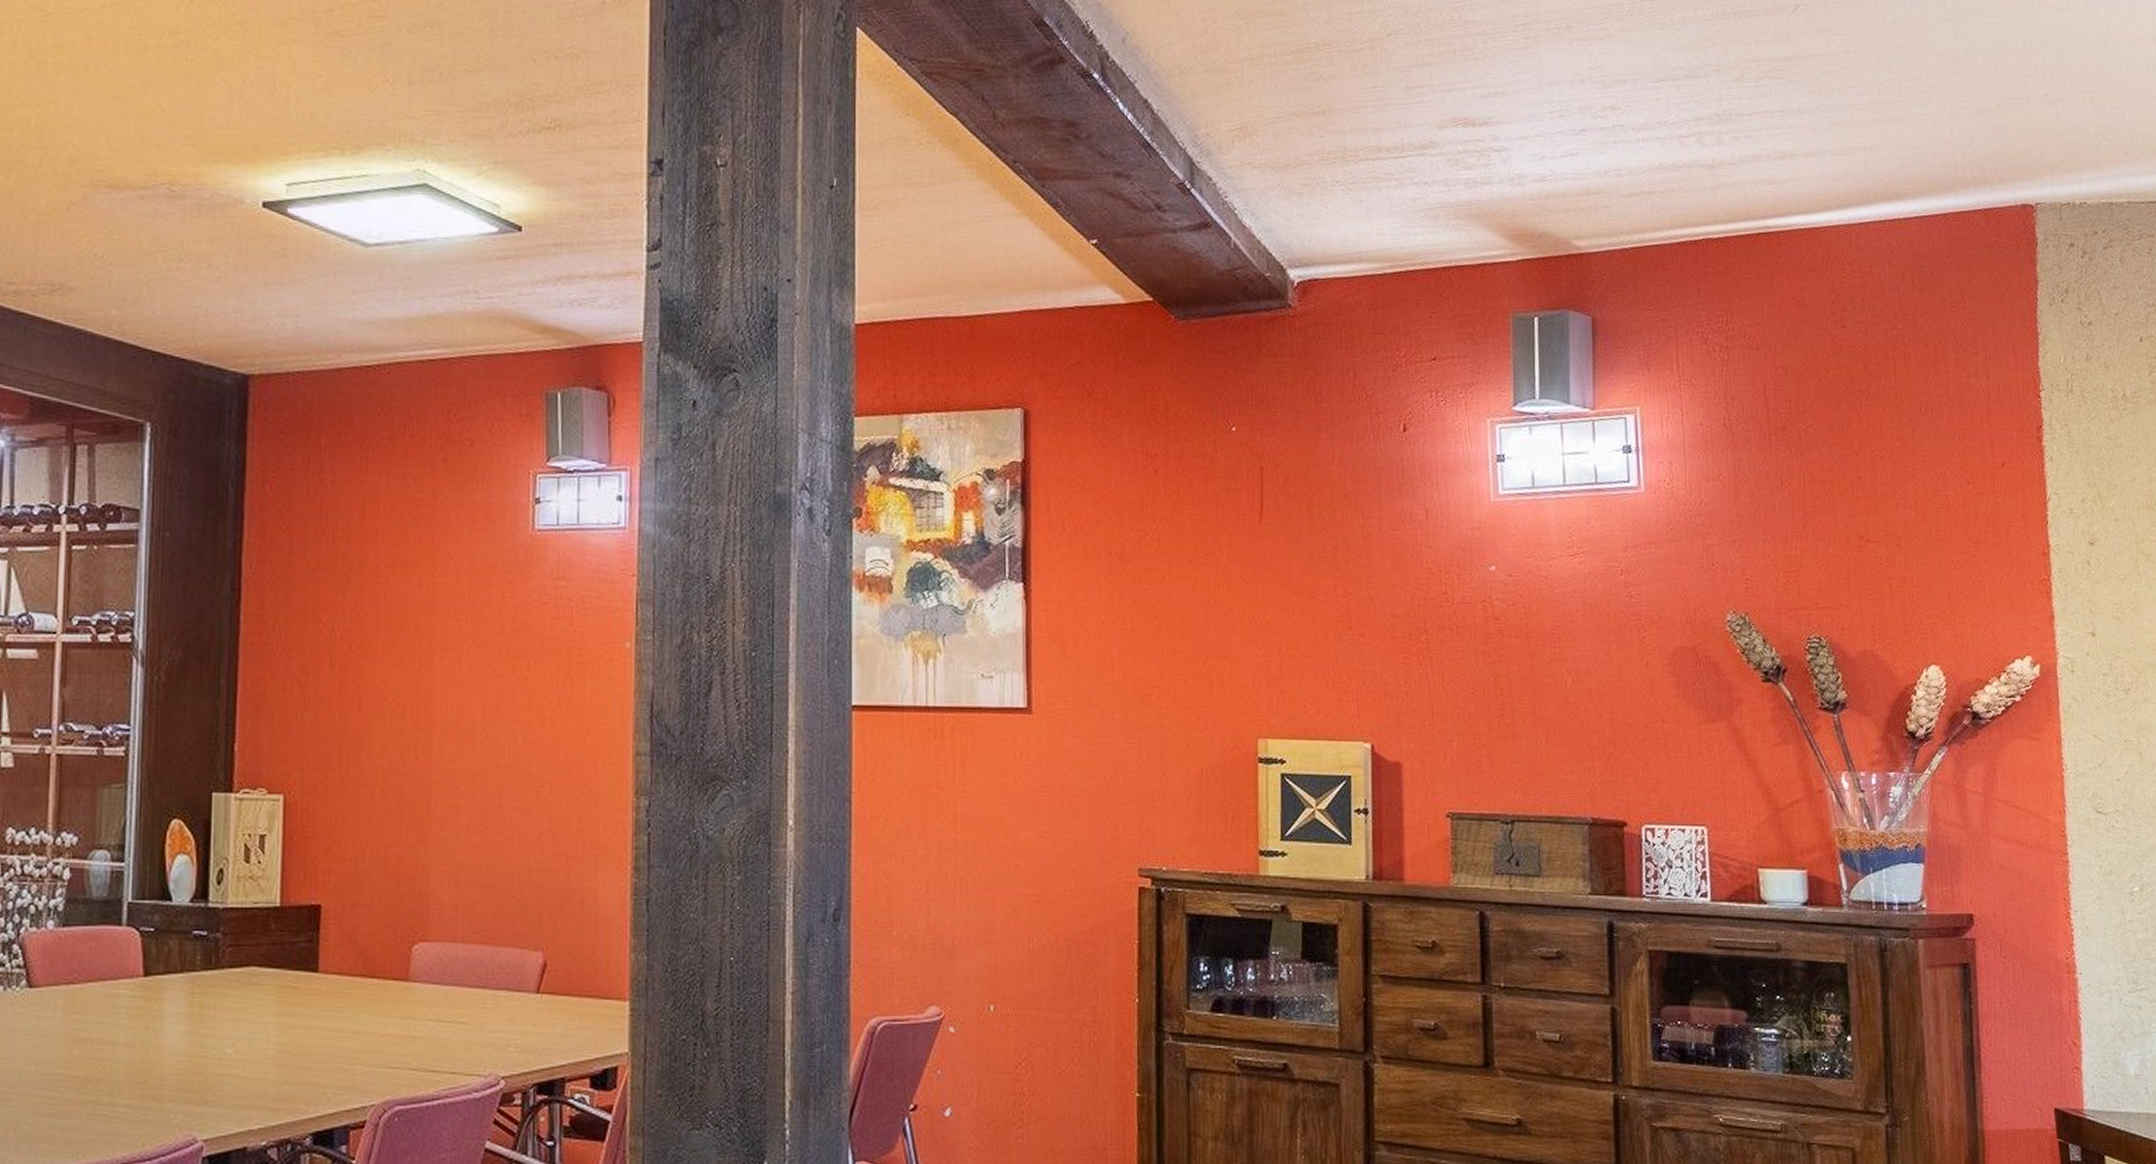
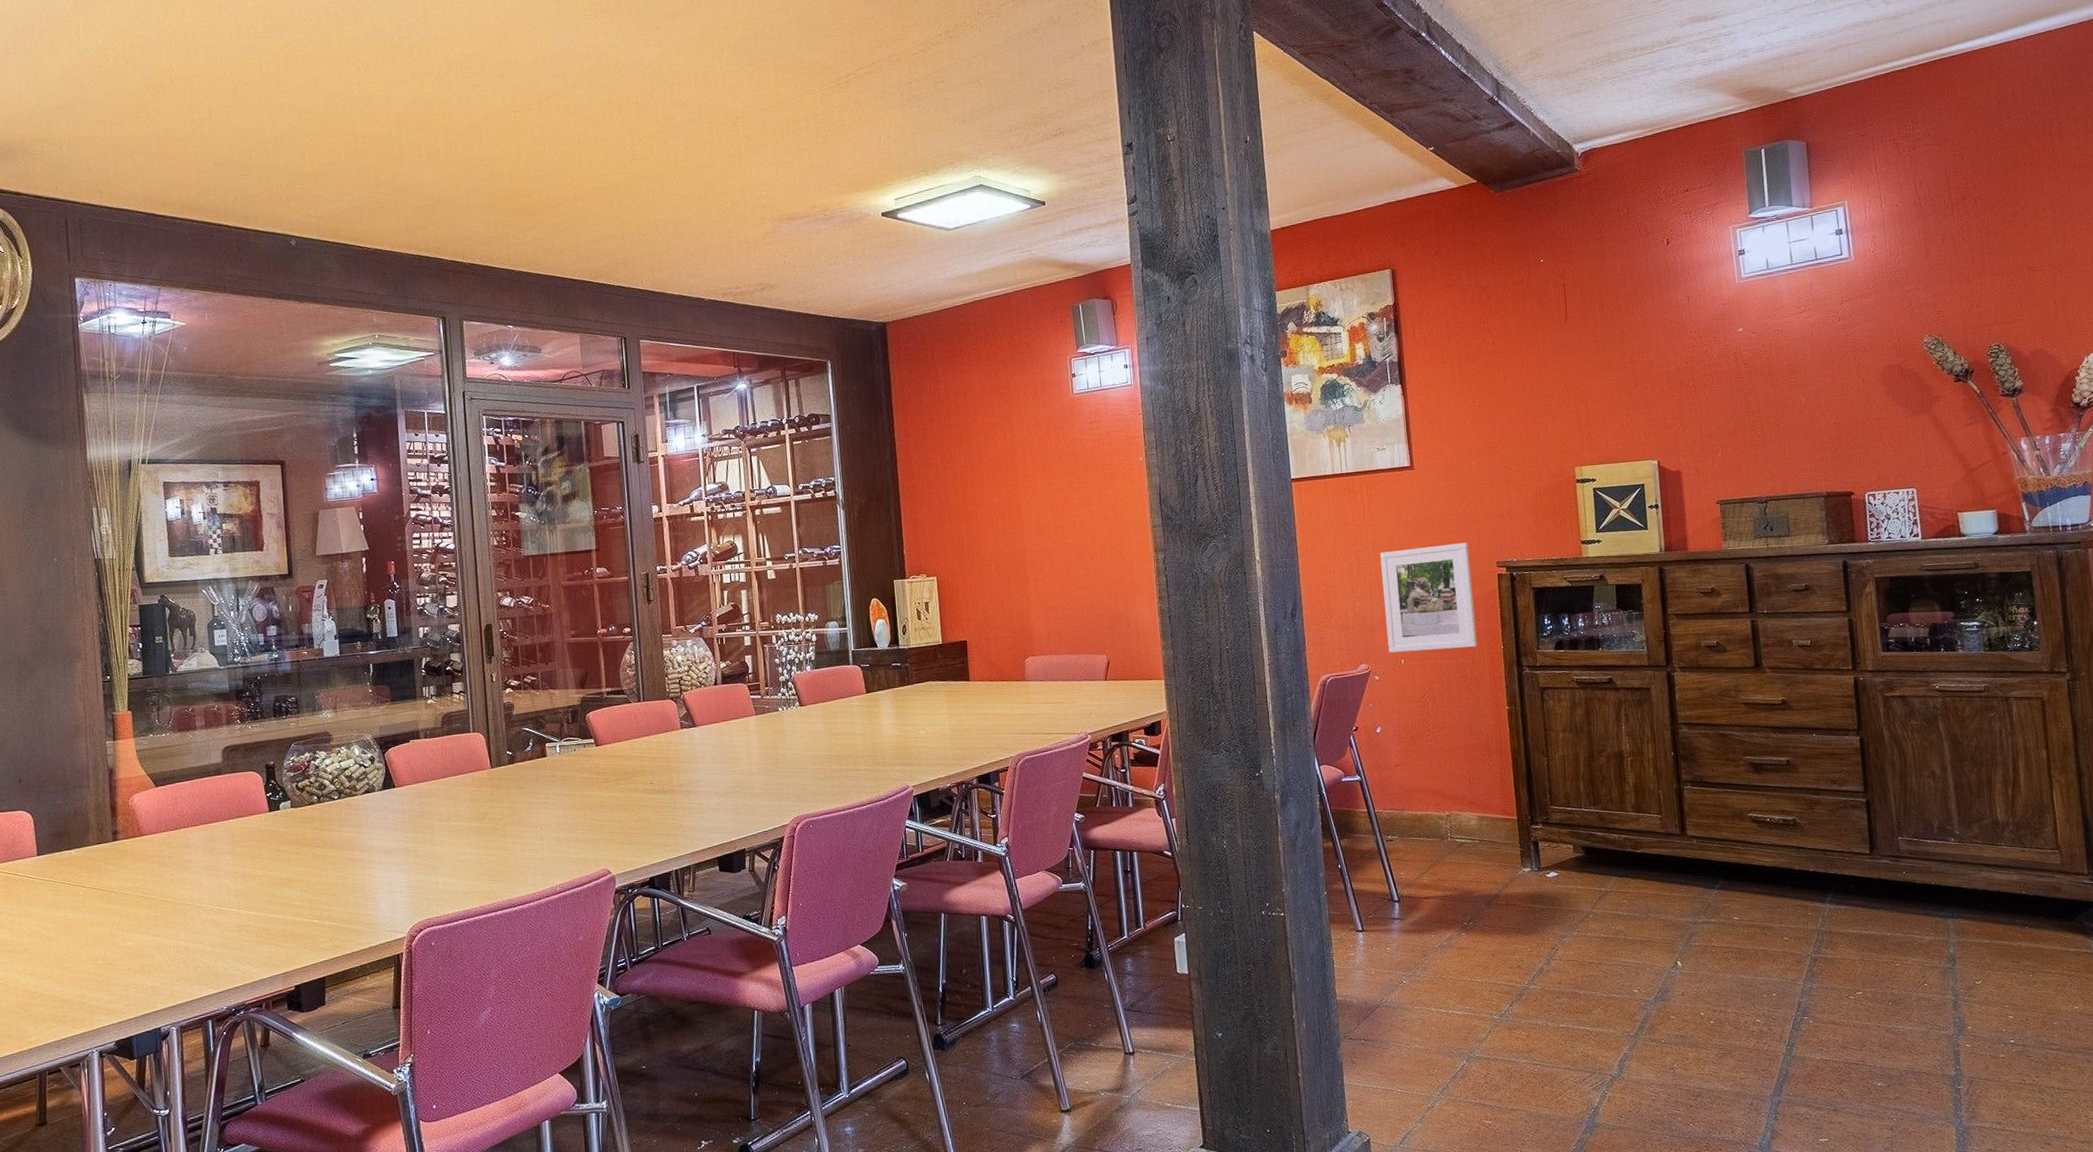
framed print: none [971,833,1102,996] -> present [1380,542,1478,653]

